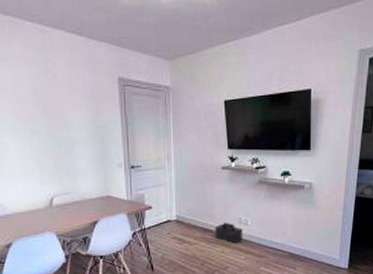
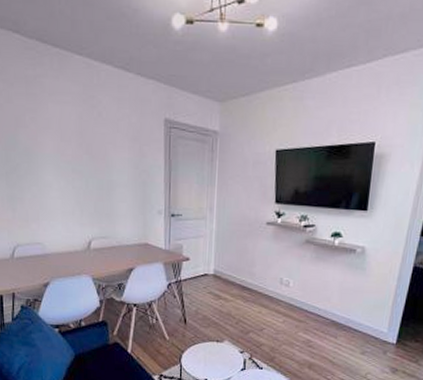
speaker: present [215,222,243,244] -> none [253,281,283,305]

